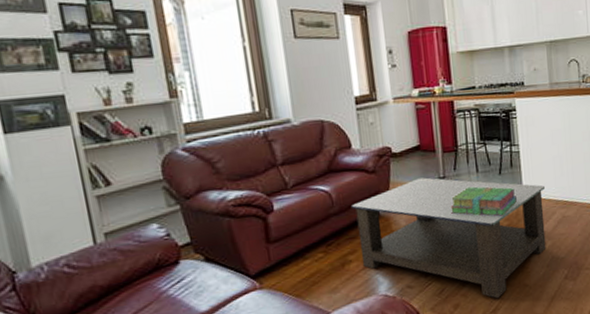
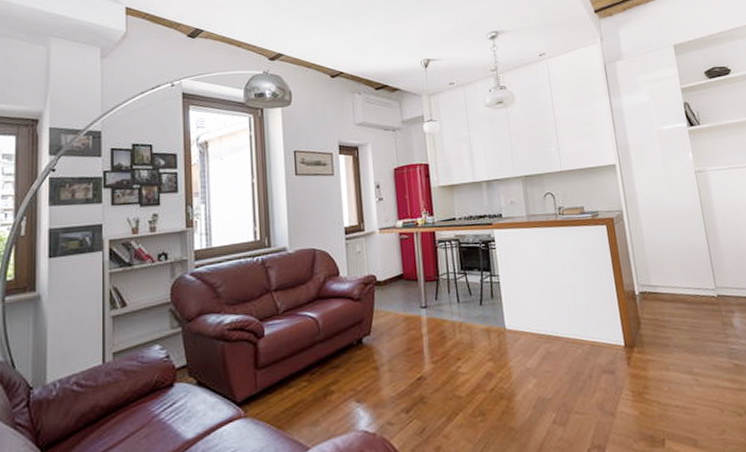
coffee table: present [352,177,546,299] -> none [337,306,532,443]
stack of books: present [450,186,517,217] -> none [432,317,499,350]

